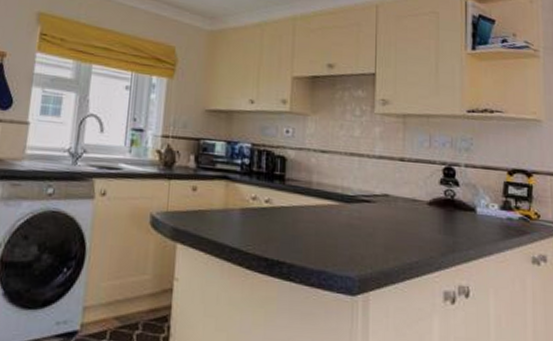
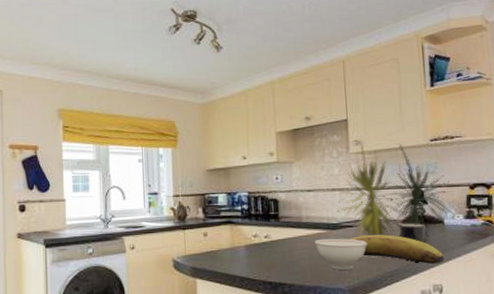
bowl: none [324,212,386,256] -> present [314,238,367,271]
plant: none [354,103,489,232] -> present [337,143,455,242]
fruit: none [366,213,474,260] -> present [350,234,444,264]
mug: none [424,206,455,233] -> present [399,224,426,243]

